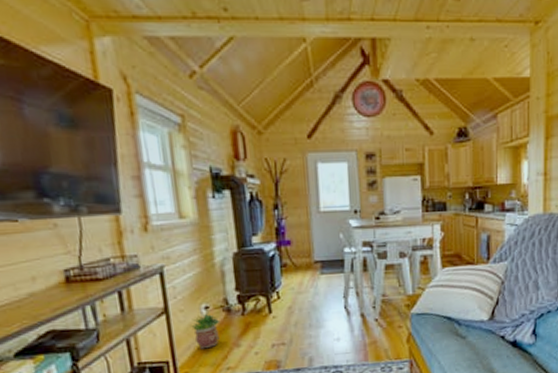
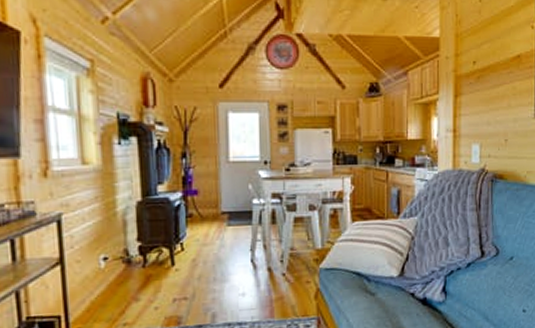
potted plant: present [191,311,221,350] -> none [87,262,120,303]

